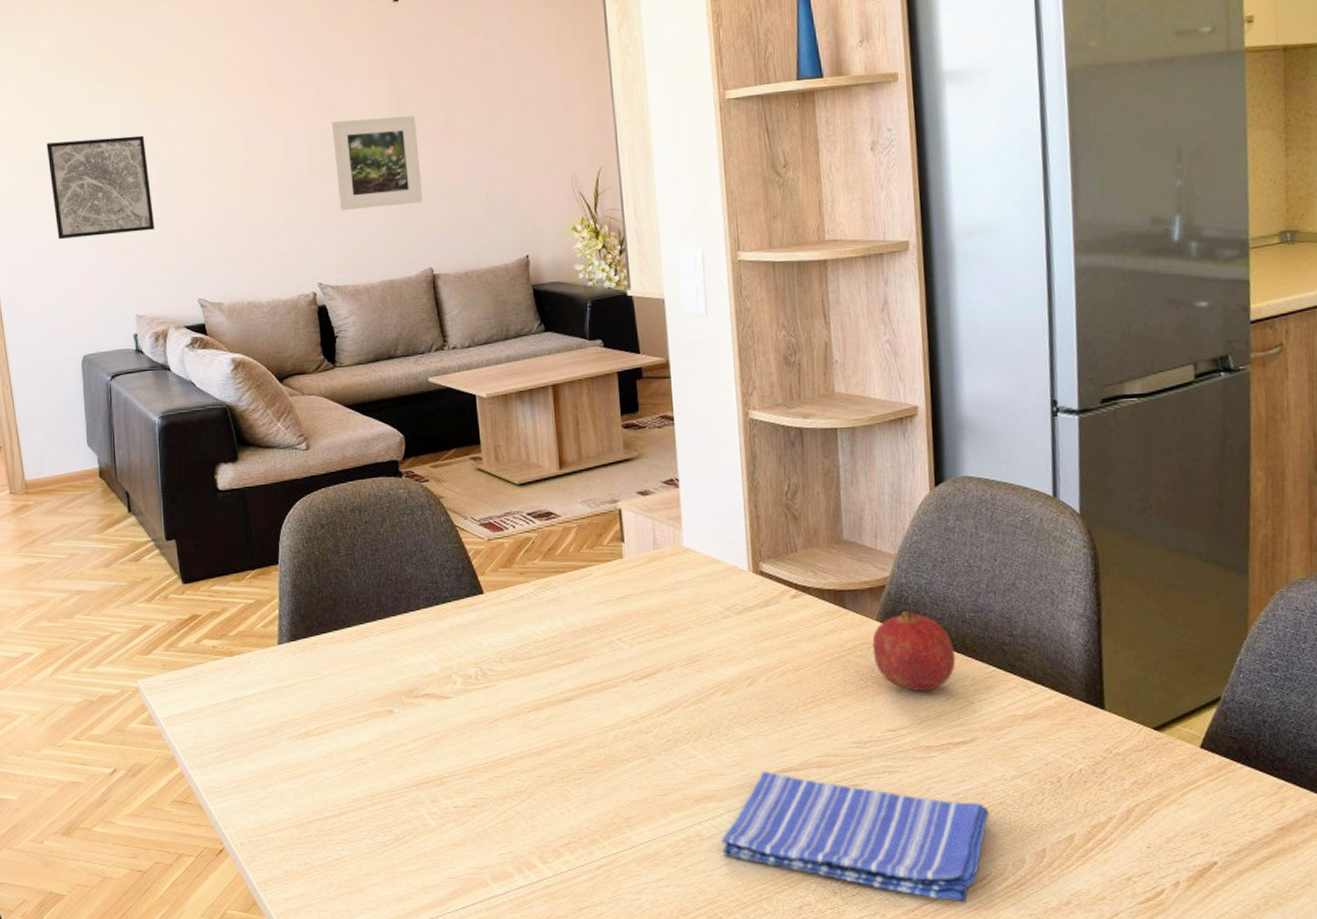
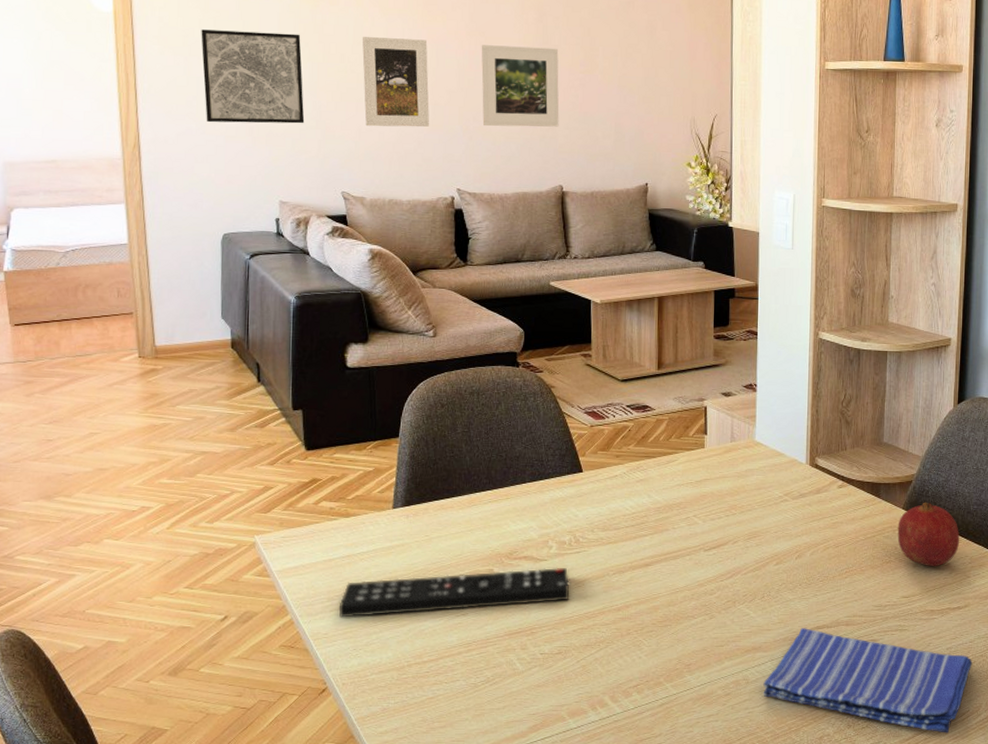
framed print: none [206,124,283,226] -> present [362,36,429,127]
remote control: none [229,706,482,769] -> present [338,568,571,618]

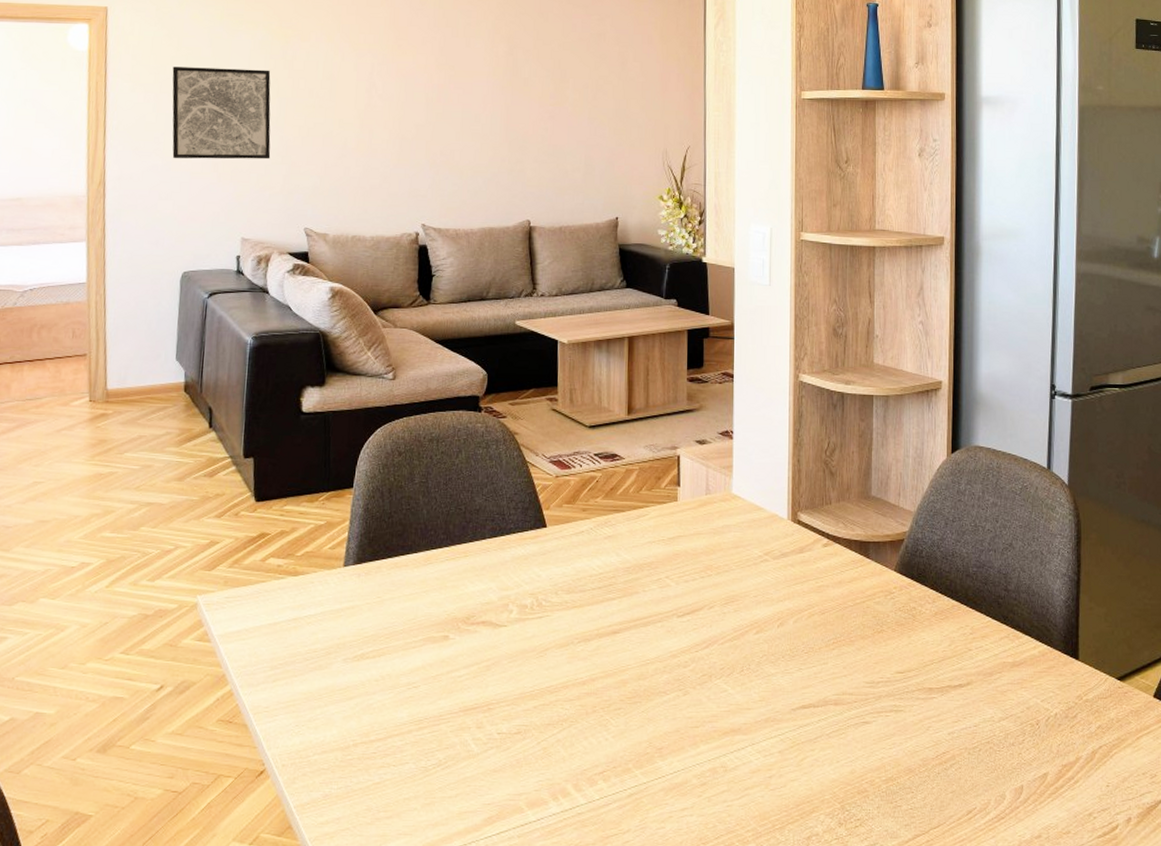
remote control: present [338,568,571,618] -> none [282,635,533,689]
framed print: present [362,36,429,127] -> none [331,71,397,162]
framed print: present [481,45,559,127] -> none [450,78,529,161]
dish towel: present [763,628,973,733] -> none [743,707,978,835]
fruit: present [897,502,959,567] -> none [889,563,958,638]

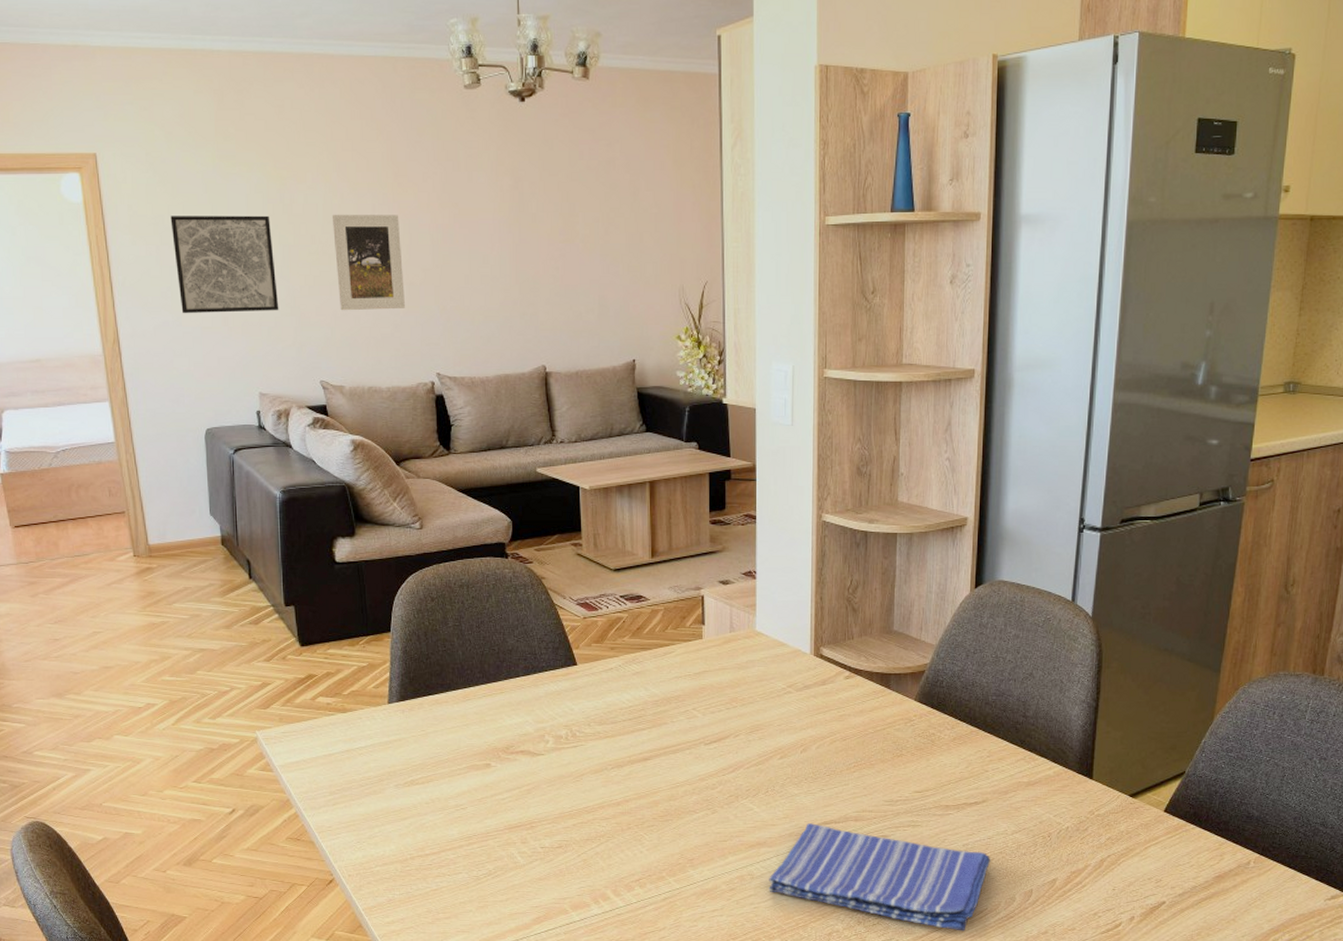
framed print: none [331,71,397,162] -> present [332,214,405,311]
dish towel: none [743,707,978,835] -> present [769,823,991,931]

